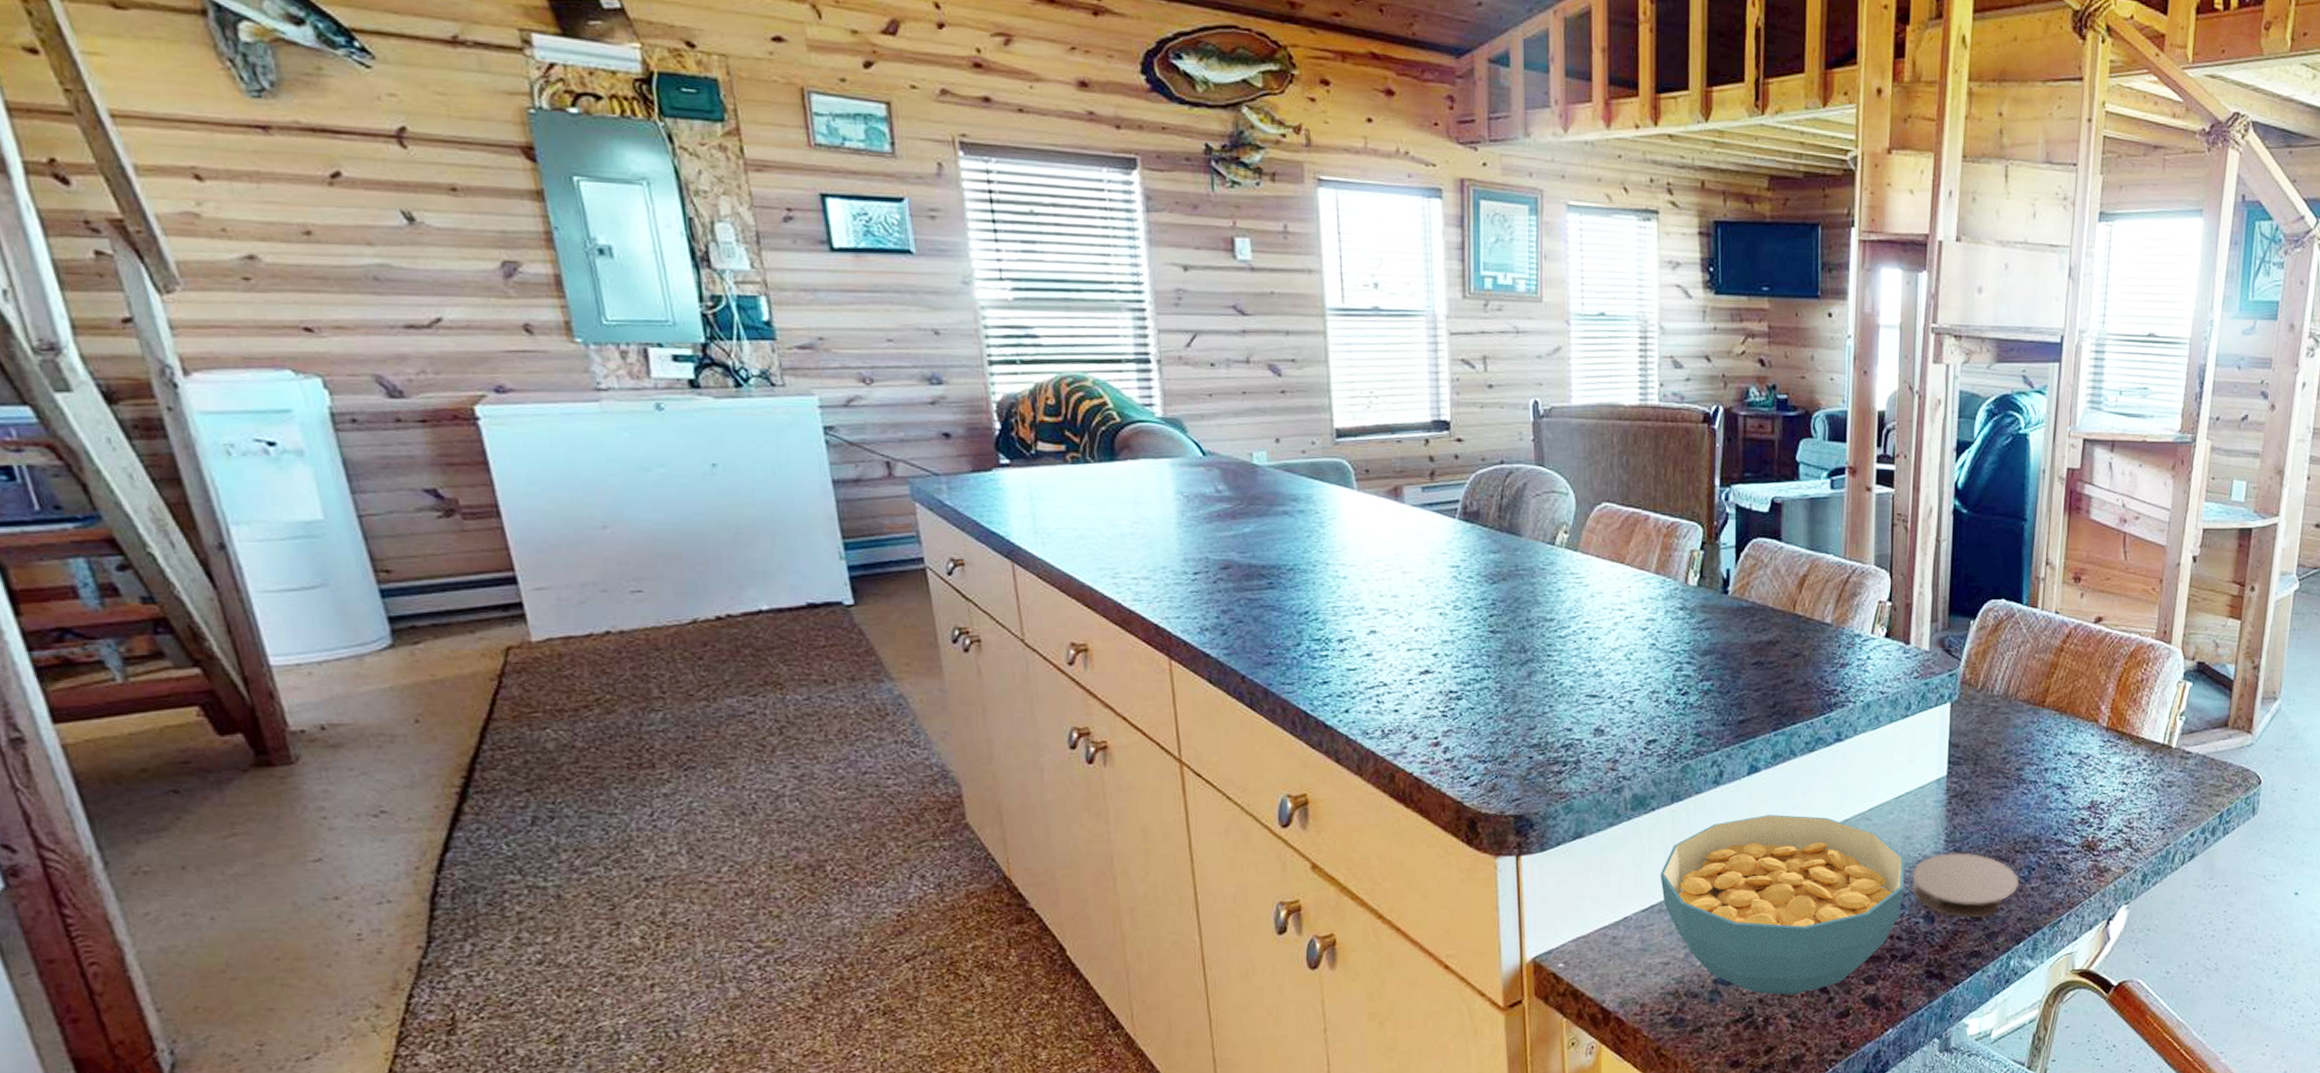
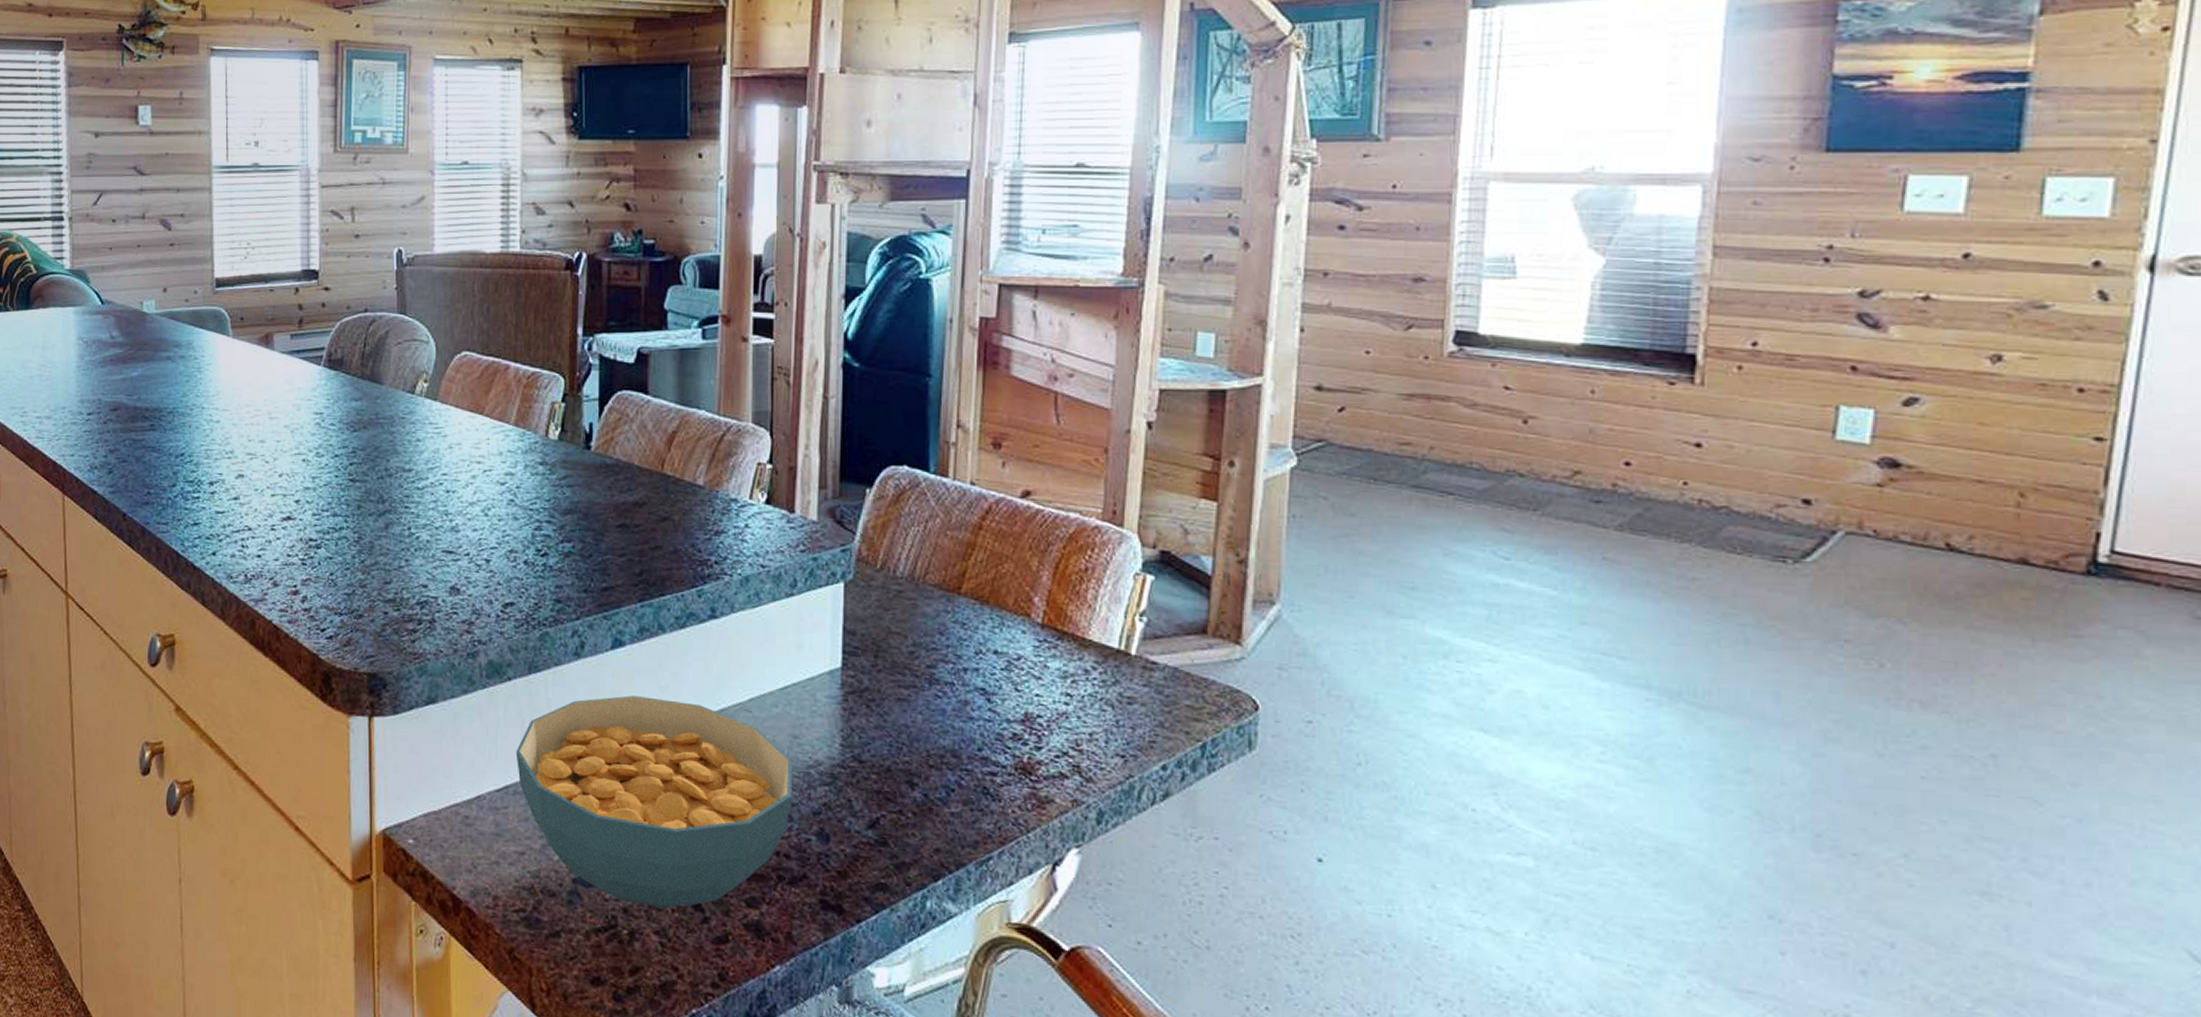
coaster: present [1911,852,2020,919] -> none [800,759,935,844]

